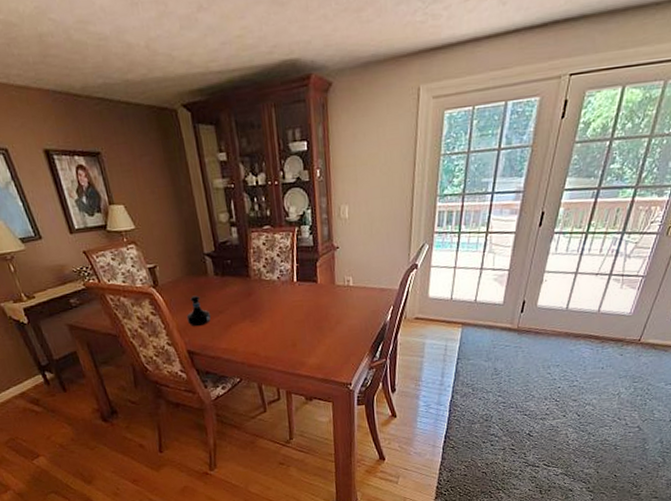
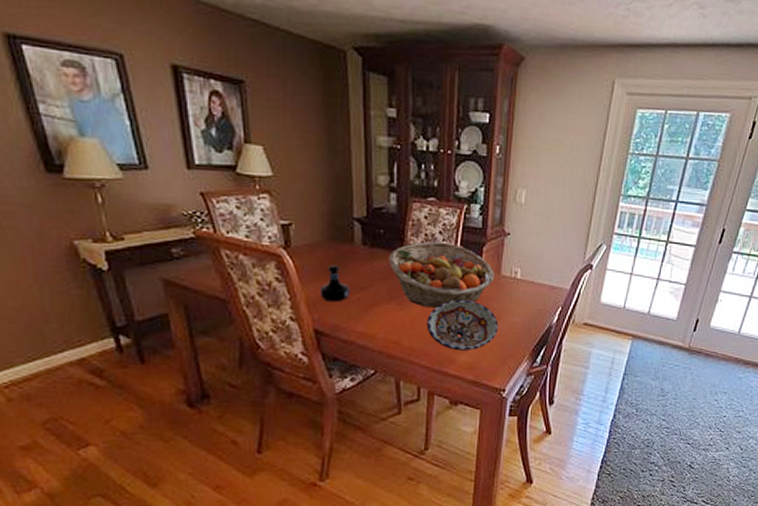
fruit basket: none [237,263,330,321] -> present [388,241,494,308]
bowl: none [277,310,339,355] -> present [427,299,499,351]

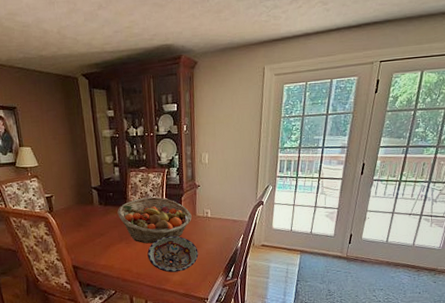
tequila bottle: present [320,264,349,303] -> none [74,220,94,246]

